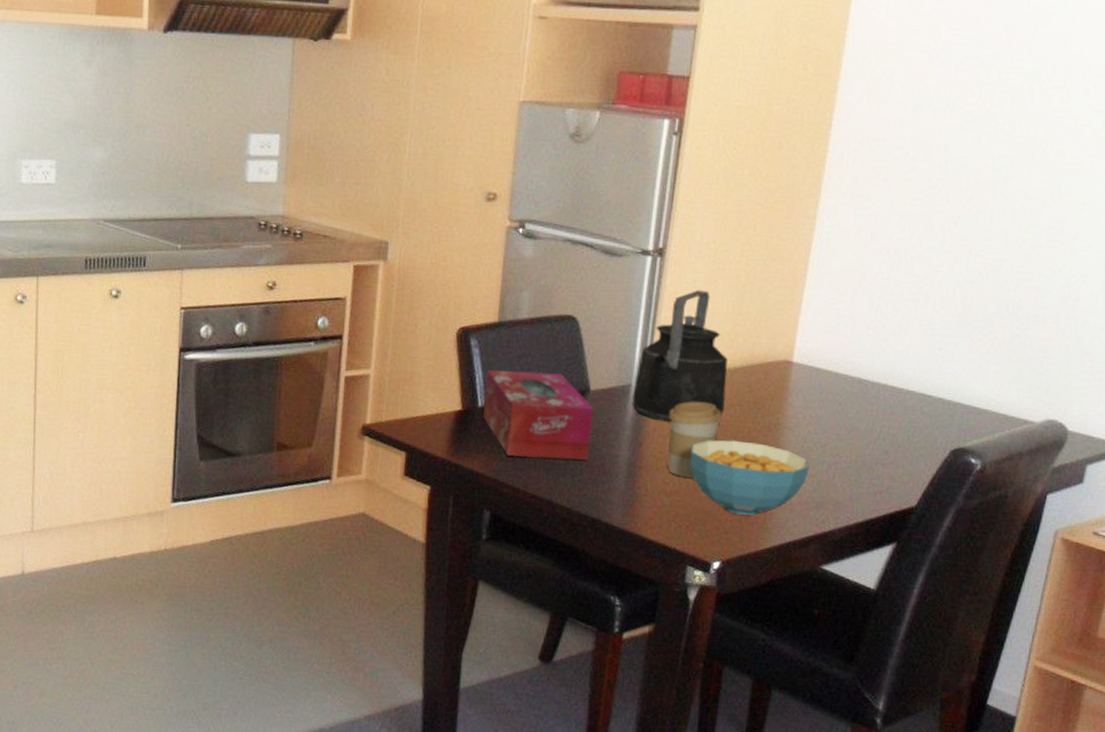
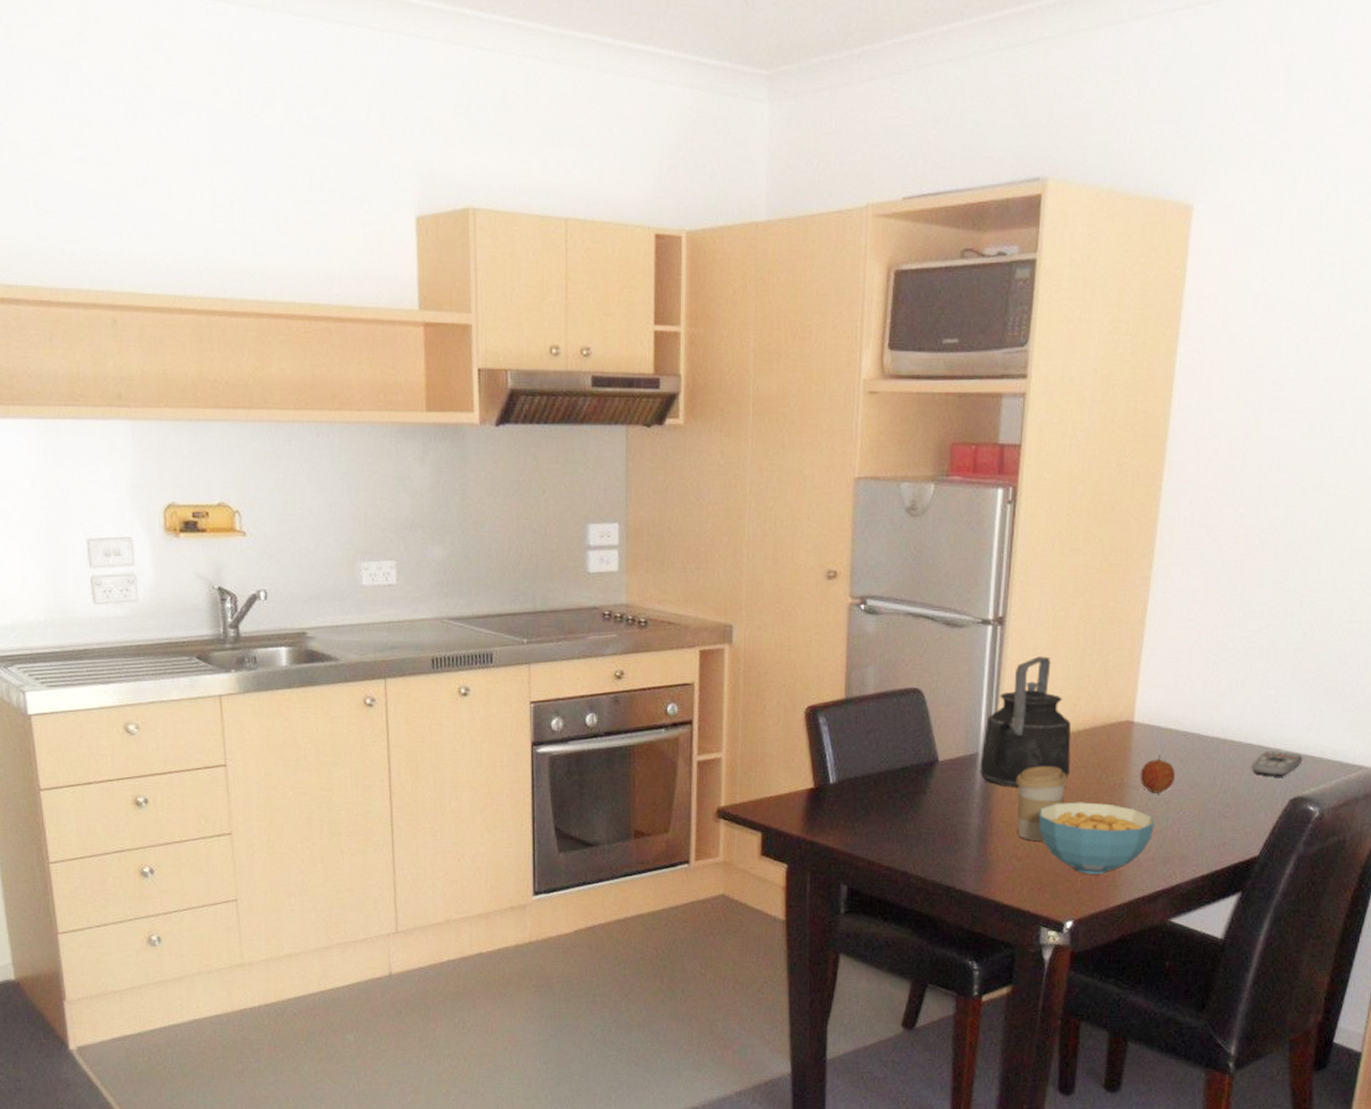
tissue box: present [483,370,595,460] -> none [835,746,944,831]
fruit: none [796,397,833,436] -> present [1140,755,1175,793]
remote control: none [913,398,966,426] -> present [1252,750,1303,776]

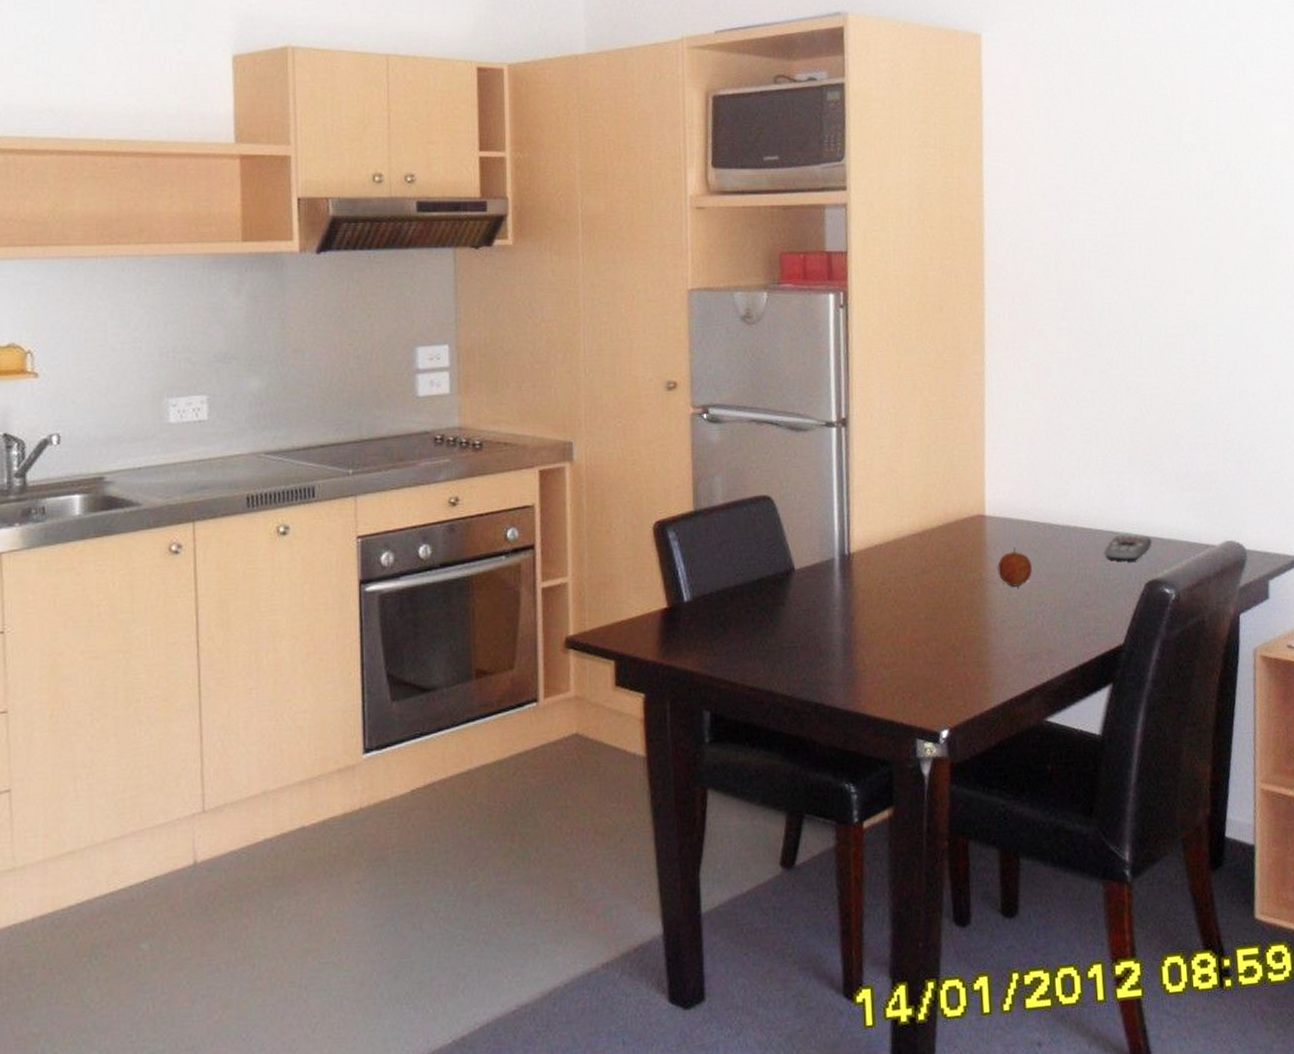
kettle: present [980,656,1071,787] -> none [837,455,928,592]
coffee cup: present [1015,767,1068,841] -> none [875,567,927,646]
cereal bowl: present [1039,802,1155,875] -> none [901,601,1018,679]

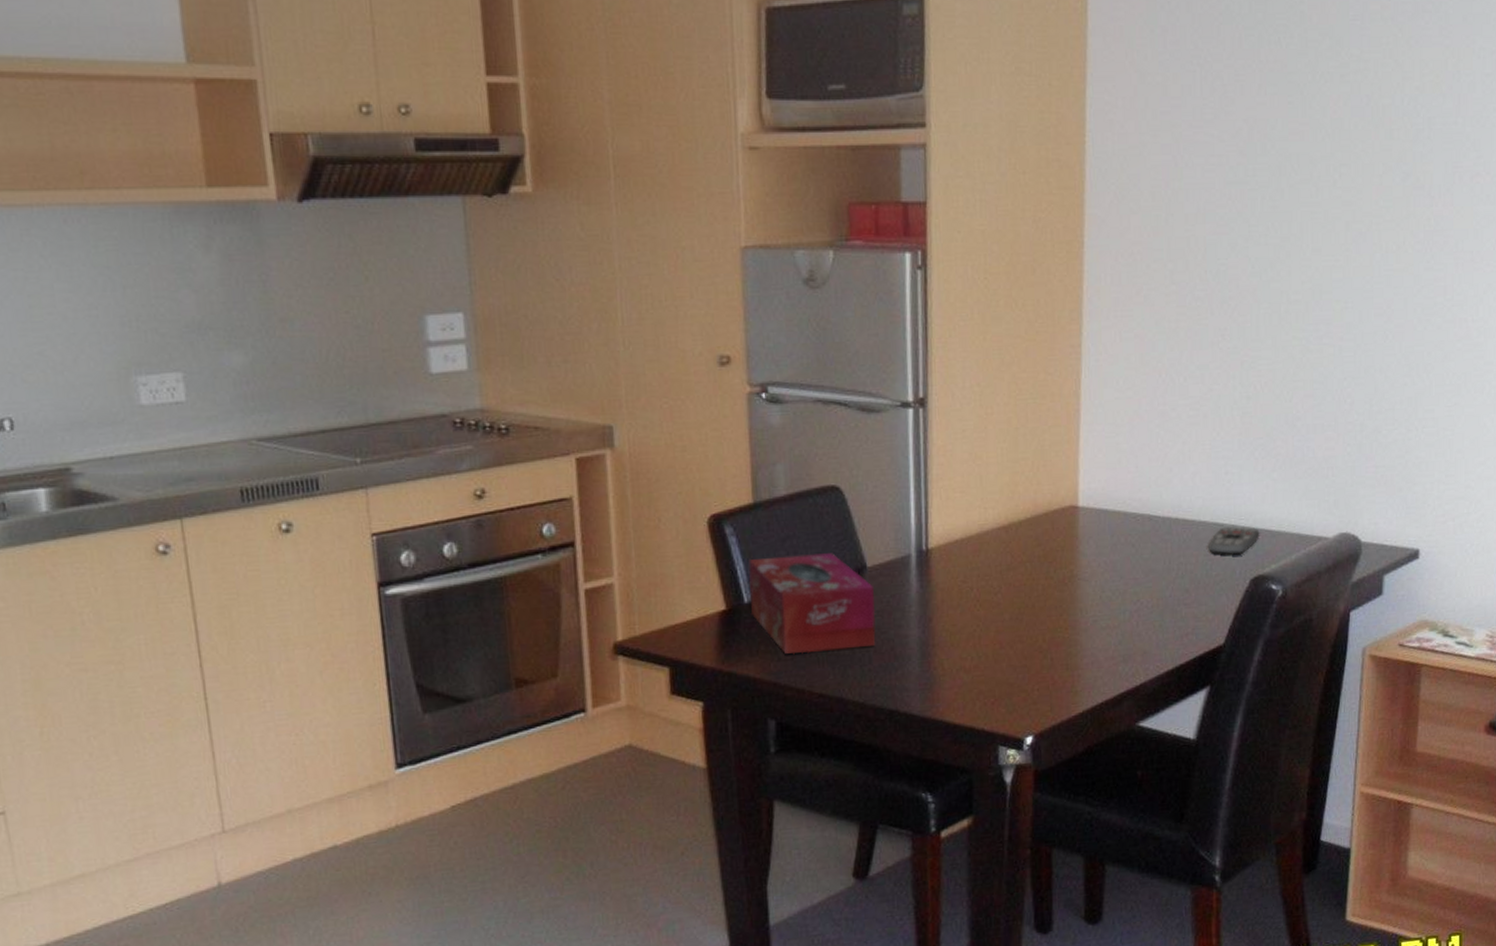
tissue box: none [689,556,803,650] -> present [748,553,876,655]
fruit: present [998,547,1032,587] -> none [1090,541,1128,584]

